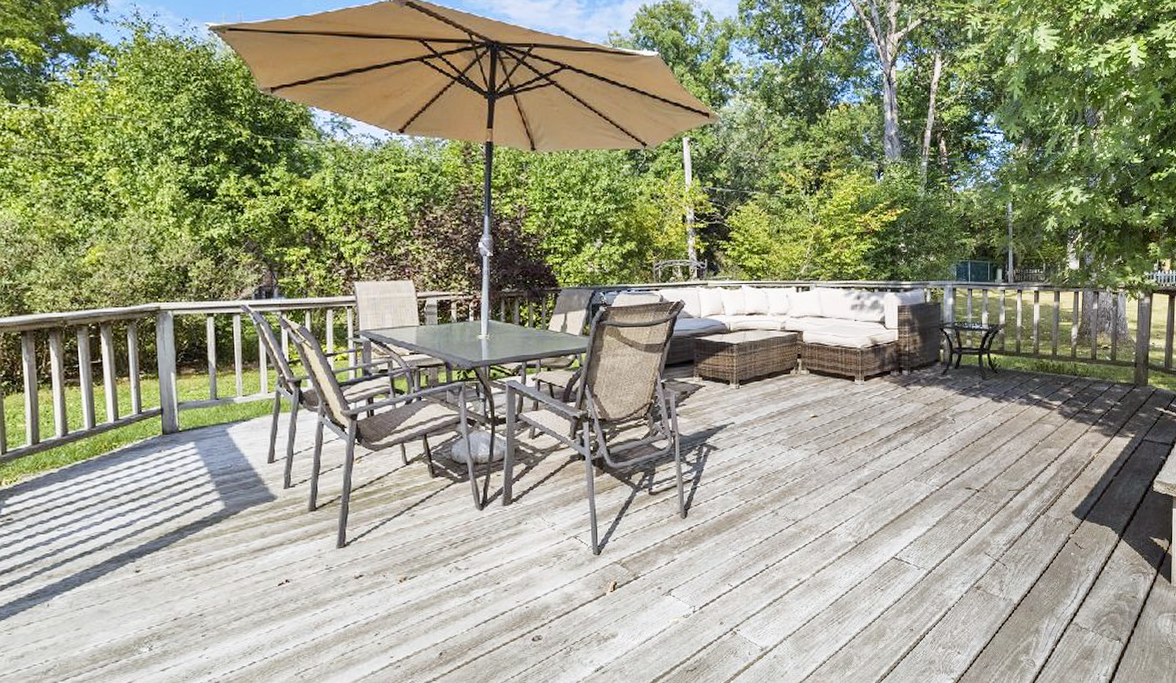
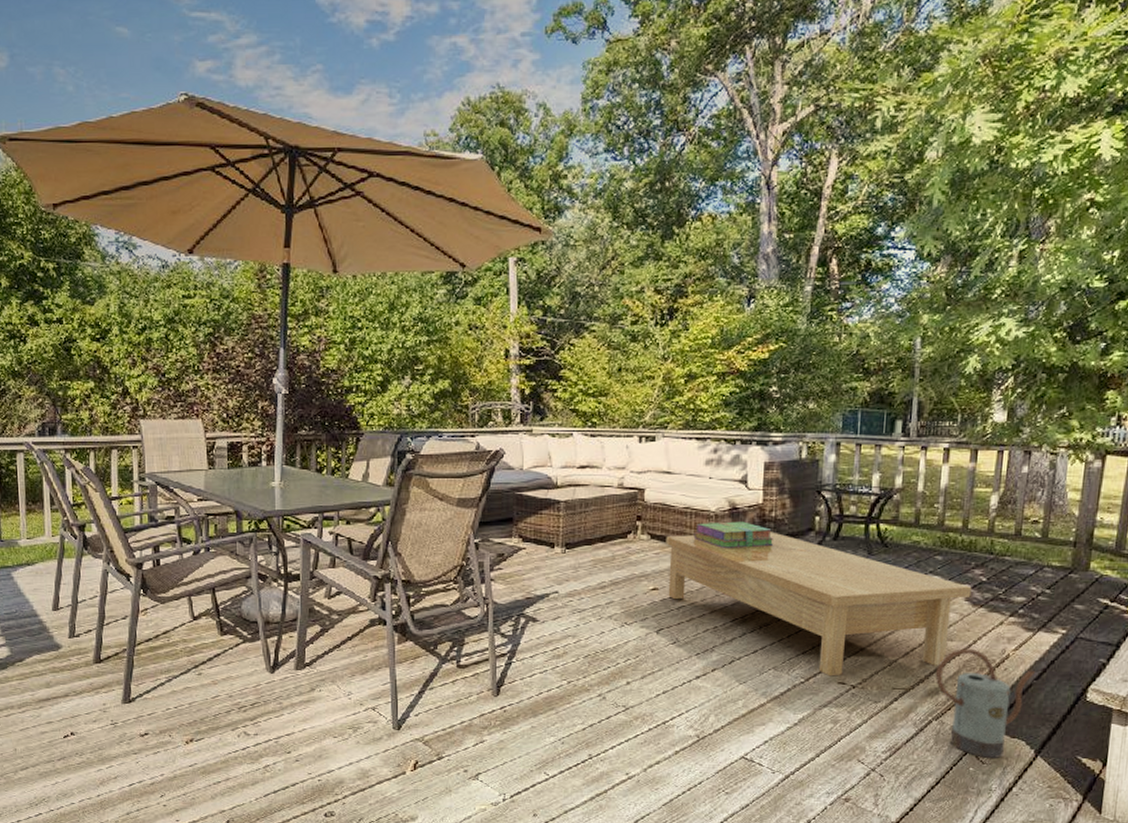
coffee table: none [822,363,1063,483] -> present [666,531,972,676]
stack of books: none [844,356,909,379] -> present [693,521,774,548]
watering can: none [1040,453,1115,544] -> present [935,648,1036,758]

